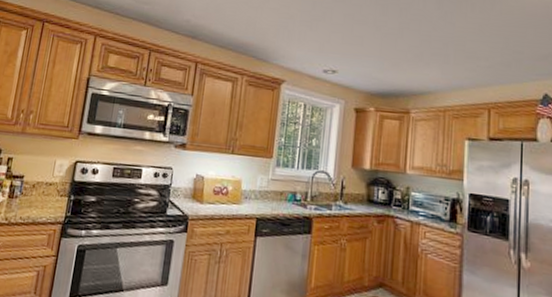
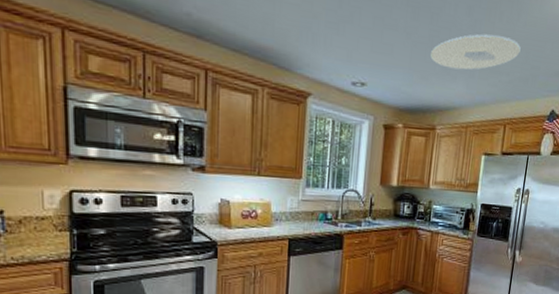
ceiling light: none [401,23,498,57] -> present [431,34,521,70]

